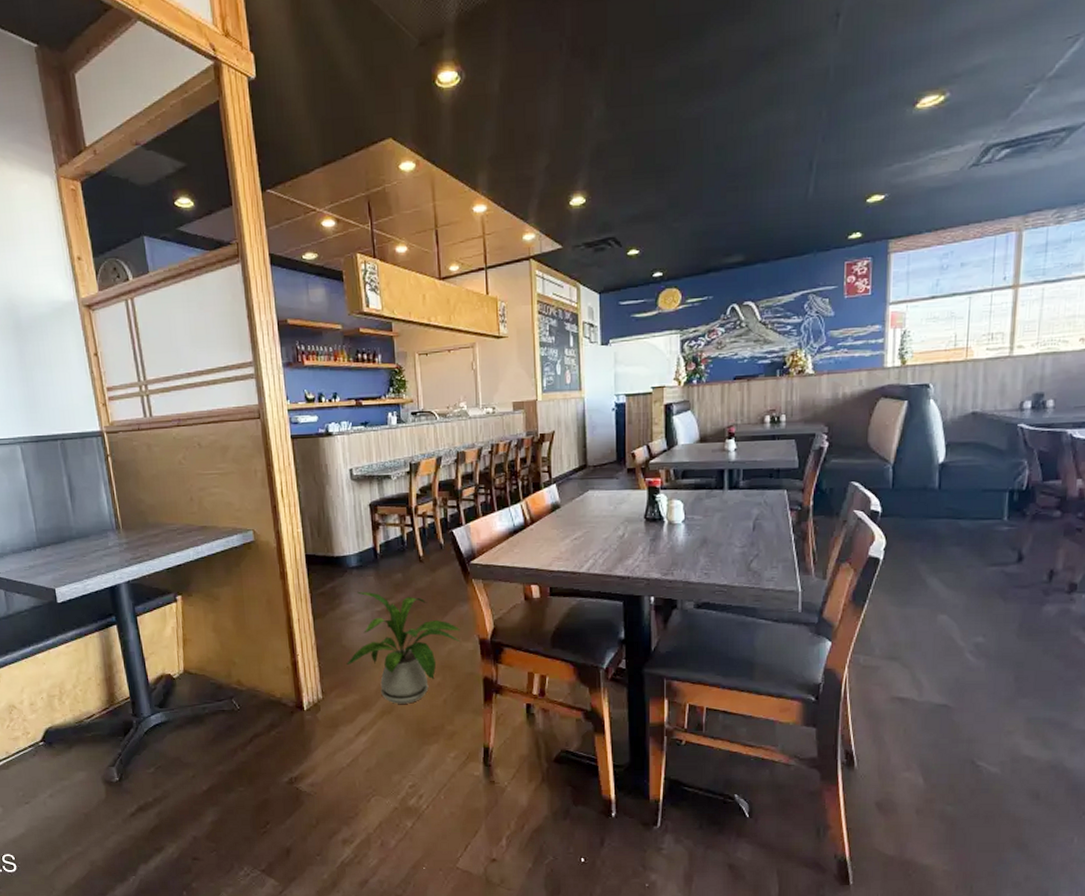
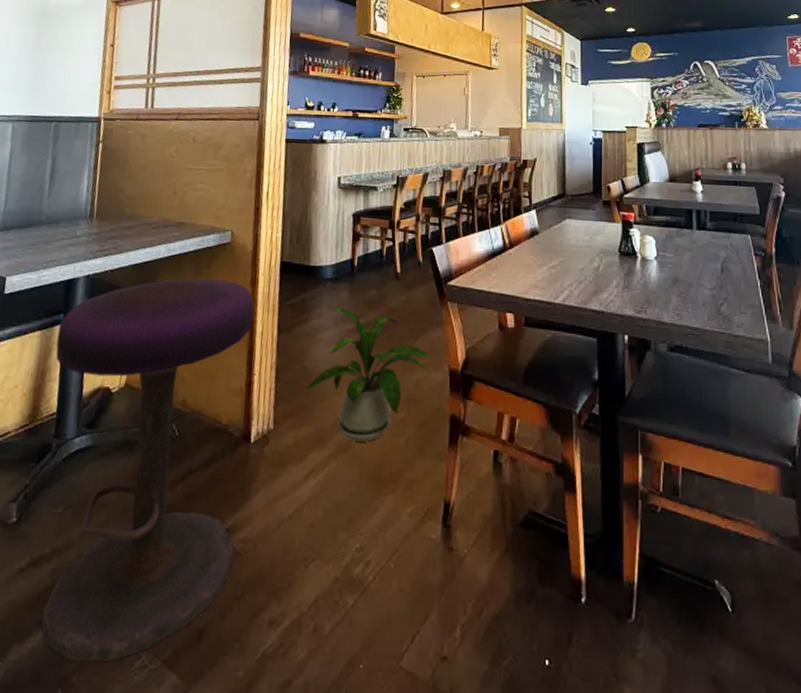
stool: none [113,575,305,873] -> present [40,278,254,662]

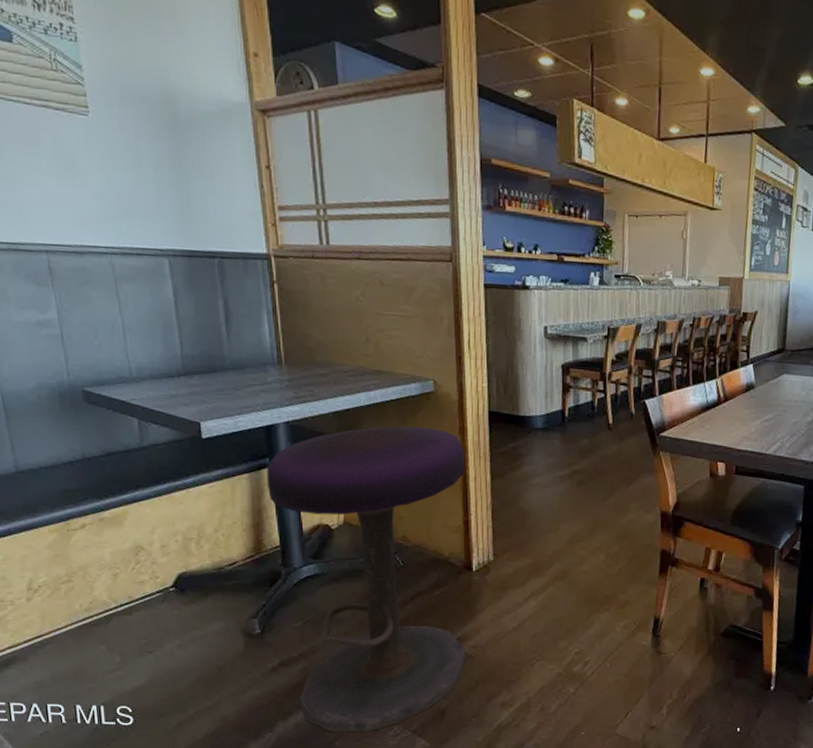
house plant: present [306,305,432,442] -> none [522,453,644,571]

